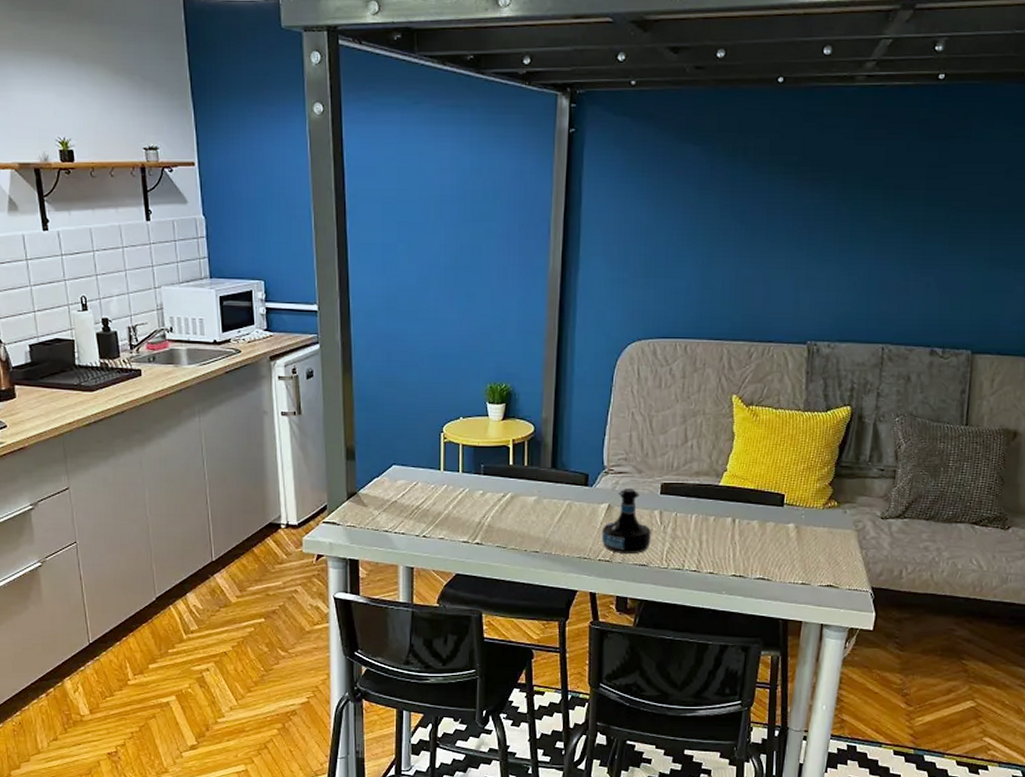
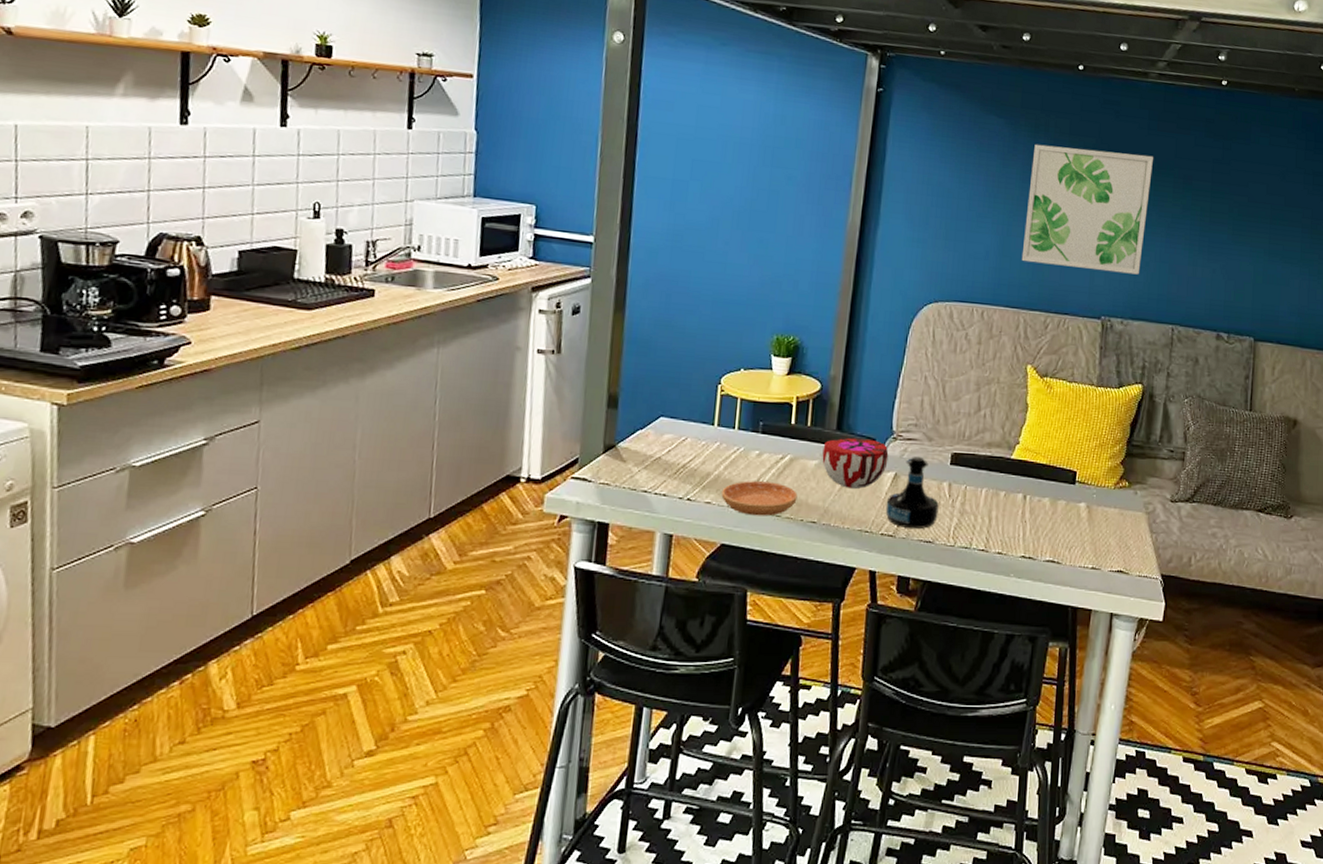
saucer: none [452,518,520,548] -> present [721,481,798,516]
decorative bowl: none [540,474,601,520] -> present [822,437,889,489]
wall art: none [723,167,861,295] -> present [1021,144,1153,275]

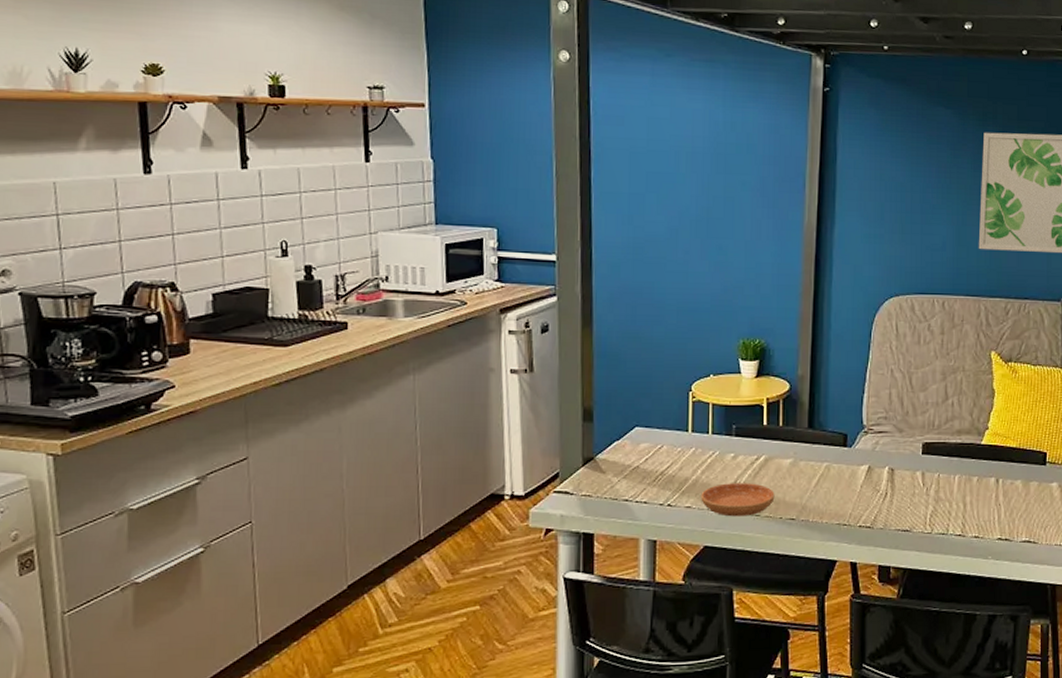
decorative bowl: present [822,437,889,489] -> none [796,434,861,484]
tequila bottle: present [885,456,939,529] -> none [862,448,914,518]

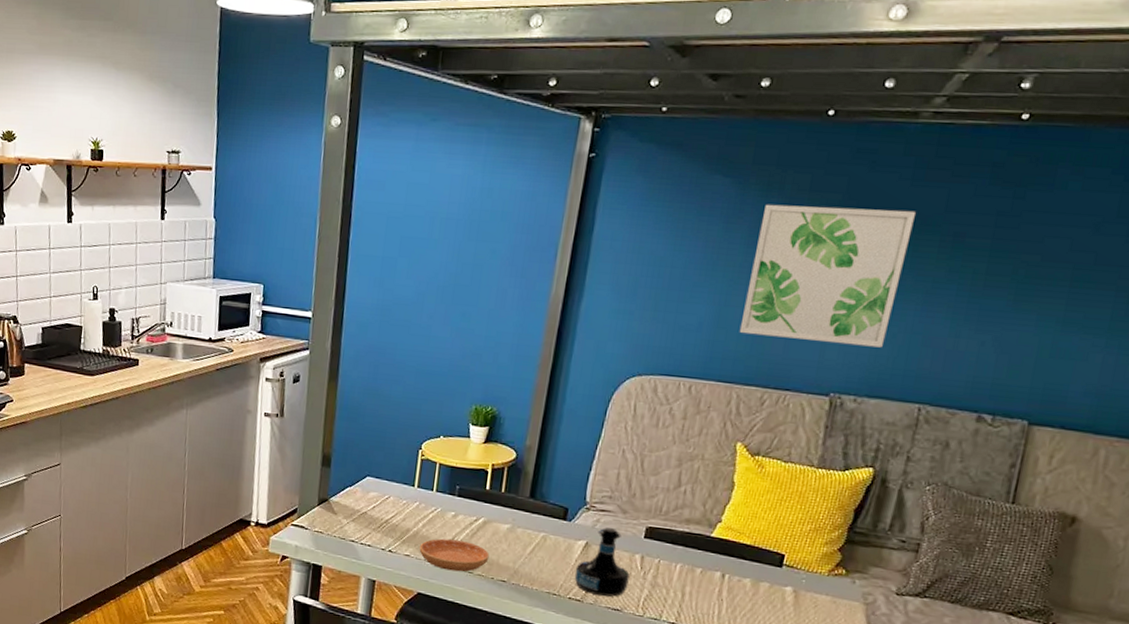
tequila bottle: none [862,448,914,518] -> present [574,527,630,597]

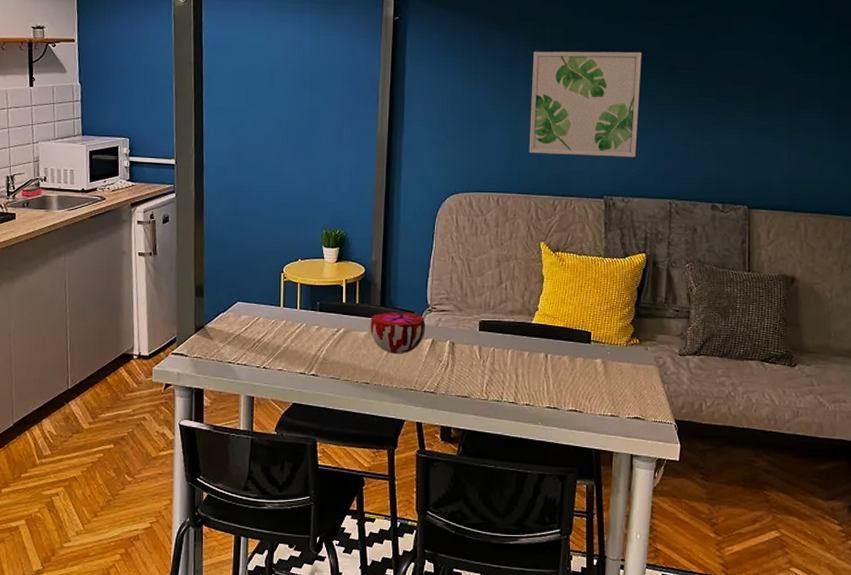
saucer: present [419,538,490,572] -> none [290,351,352,380]
decorative bowl: none [514,505,581,554] -> present [370,311,426,354]
tequila bottle: present [574,527,630,597] -> none [426,324,472,386]

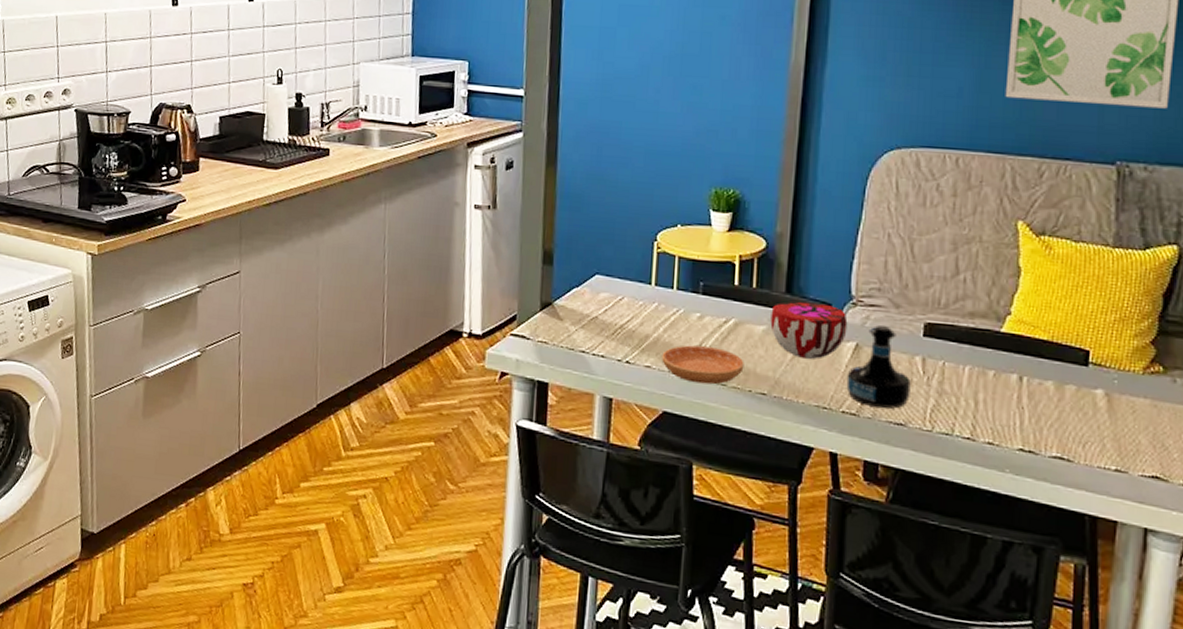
saucer: none [290,351,352,380] -> present [662,345,744,385]
tequila bottle: none [426,324,472,386] -> present [846,324,911,409]

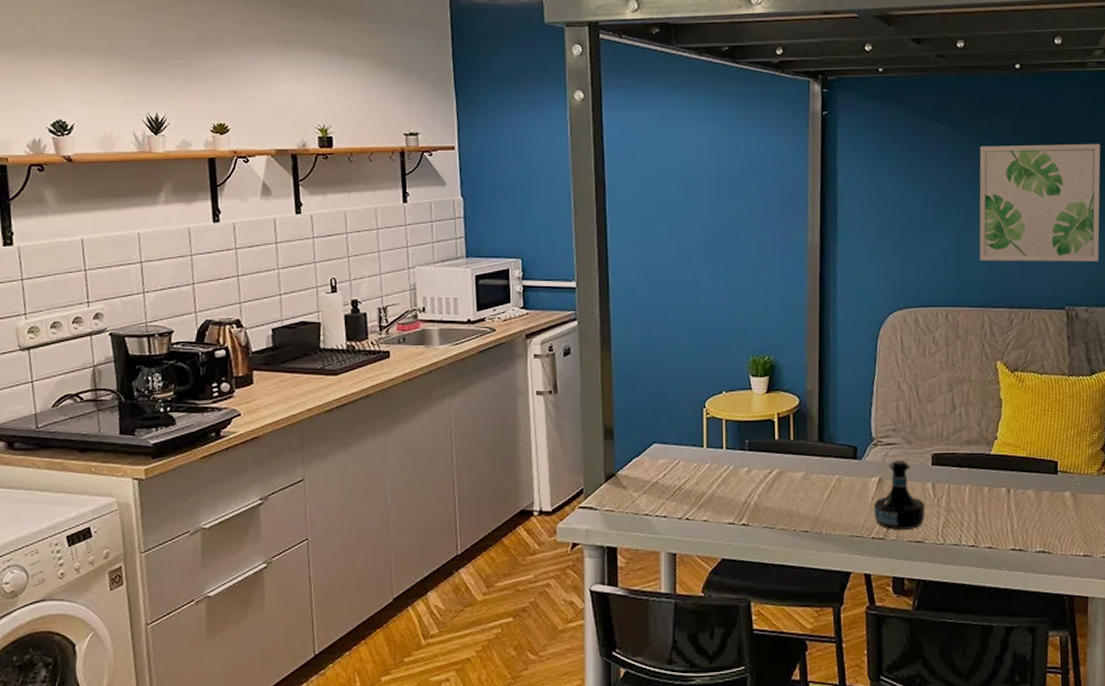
saucer: present [662,345,744,385] -> none [717,496,788,530]
decorative bowl: present [770,302,848,359] -> none [807,447,871,496]

